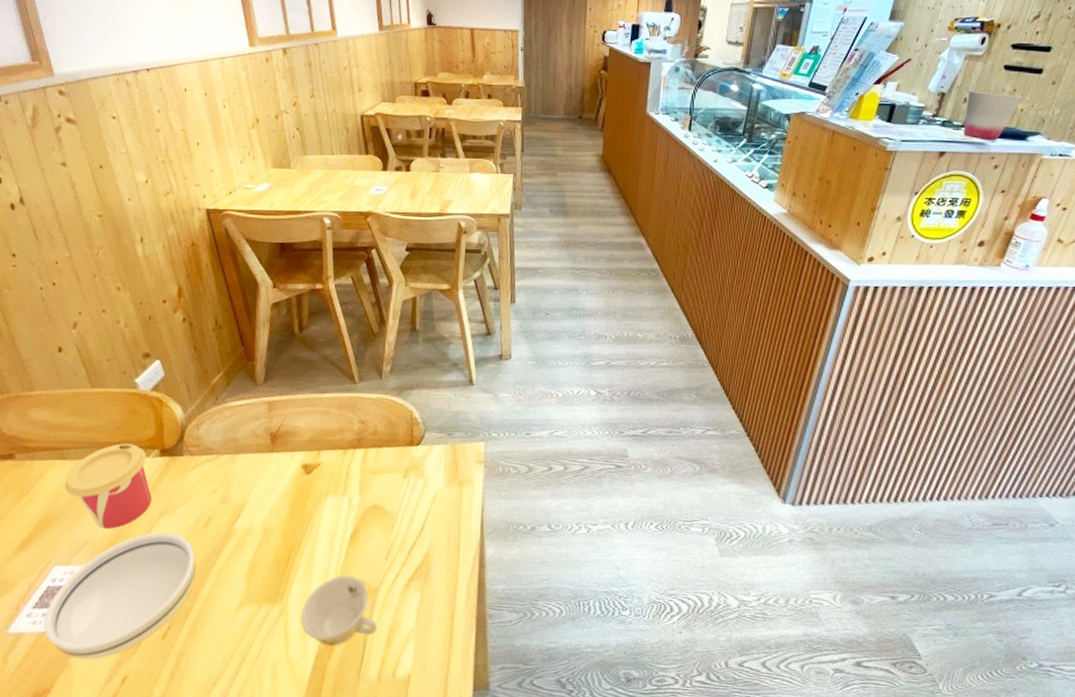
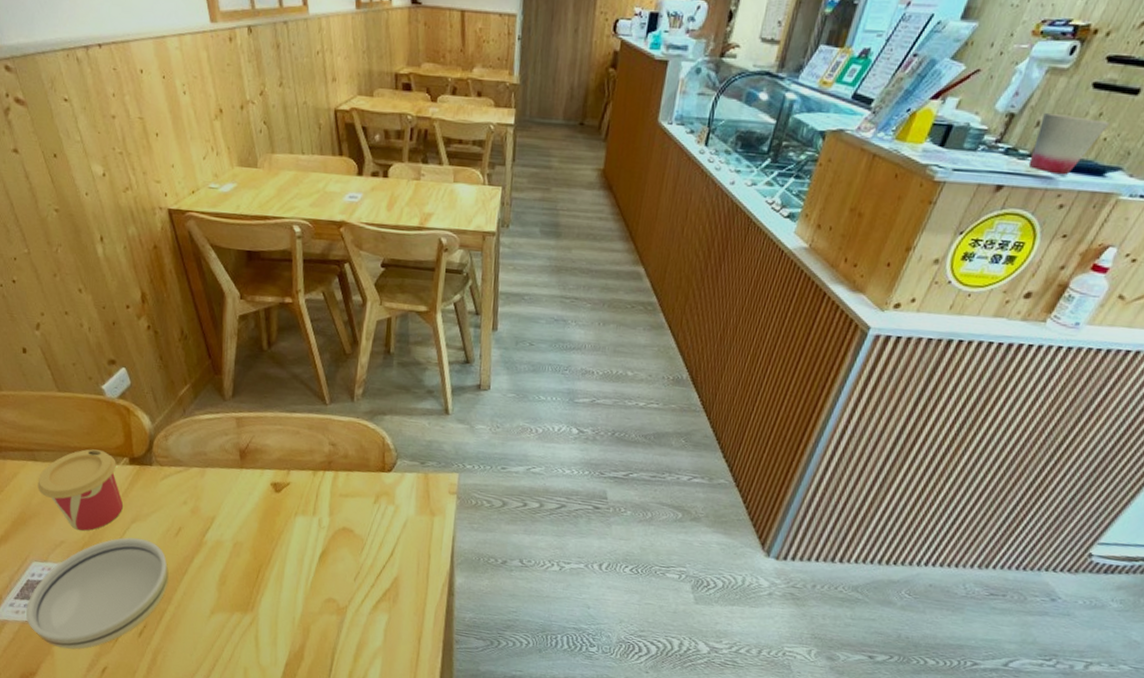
teacup: present [301,575,378,647] -> none [271,592,346,657]

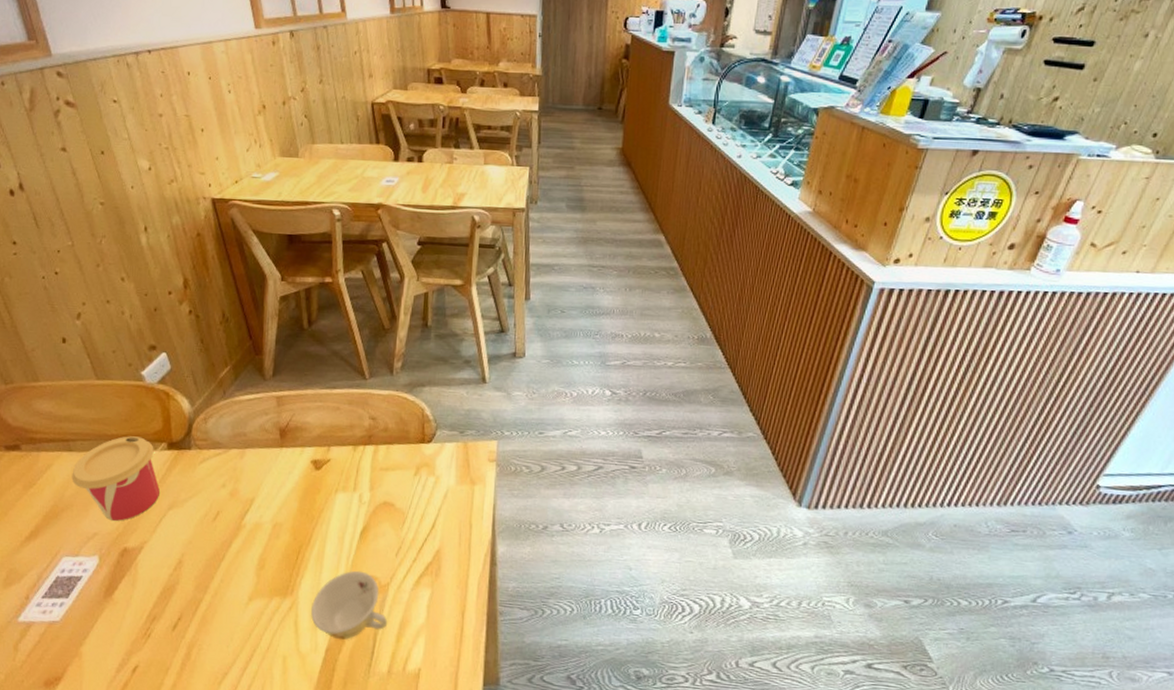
bowl: present [26,537,170,650] -> none [54,525,207,649]
teacup: none [271,592,346,657] -> present [311,570,388,640]
cup: present [1028,112,1110,175] -> none [998,86,1063,140]

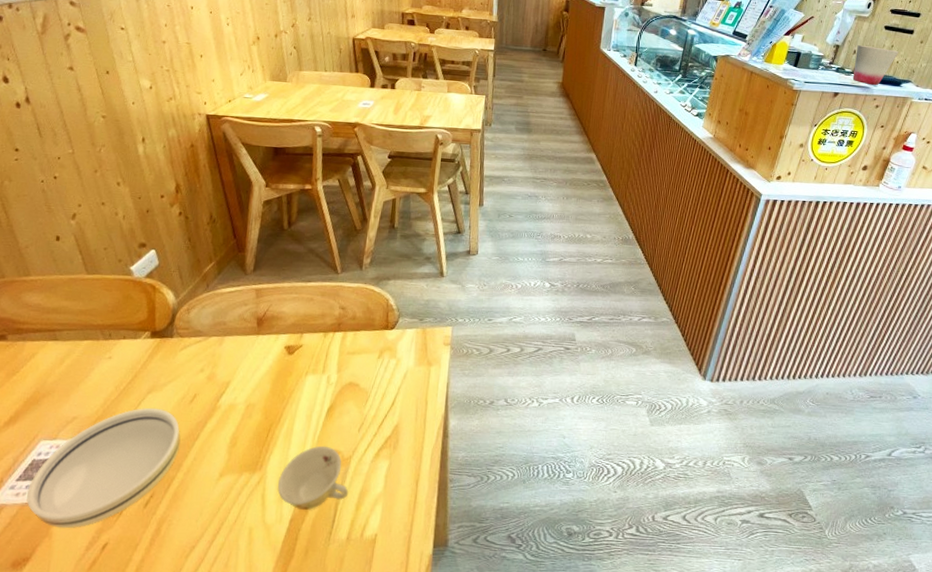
bowl: none [54,525,207,649] -> present [26,407,181,529]
cup: present [71,436,160,521] -> none [55,326,141,405]
cup: none [998,86,1063,140] -> present [852,44,899,86]

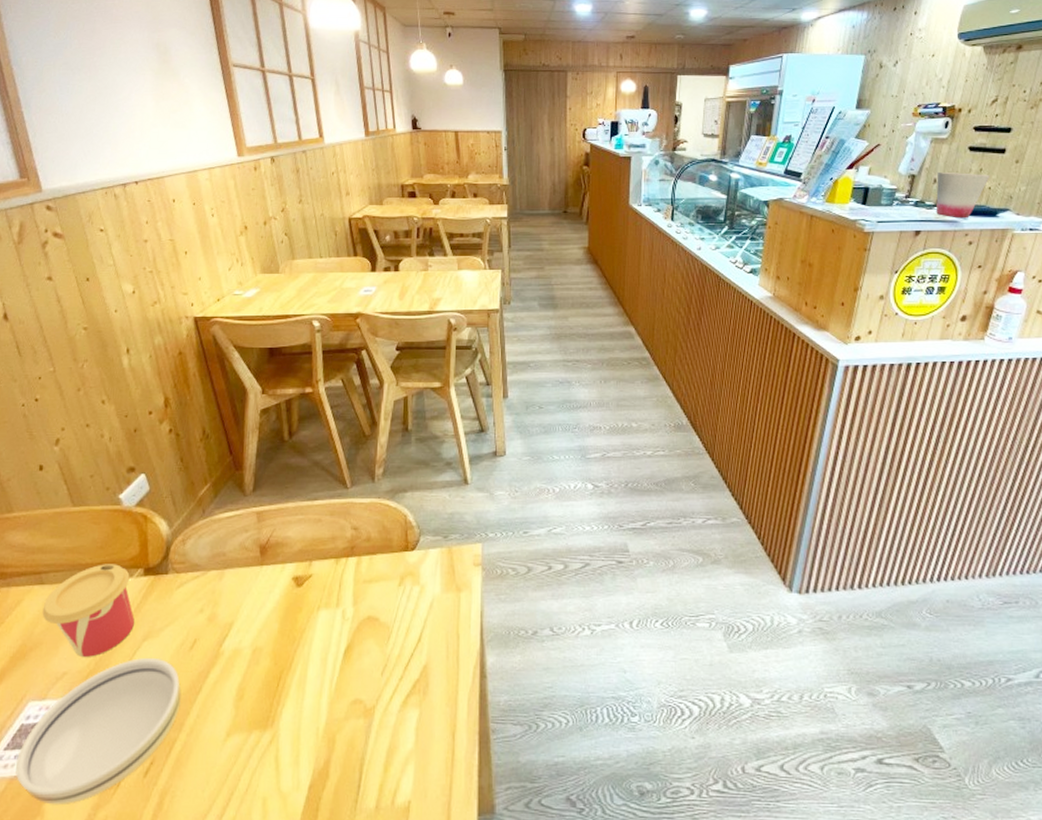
cup: none [55,326,141,405] -> present [42,564,134,657]
teacup: present [278,445,349,511] -> none [293,694,375,775]

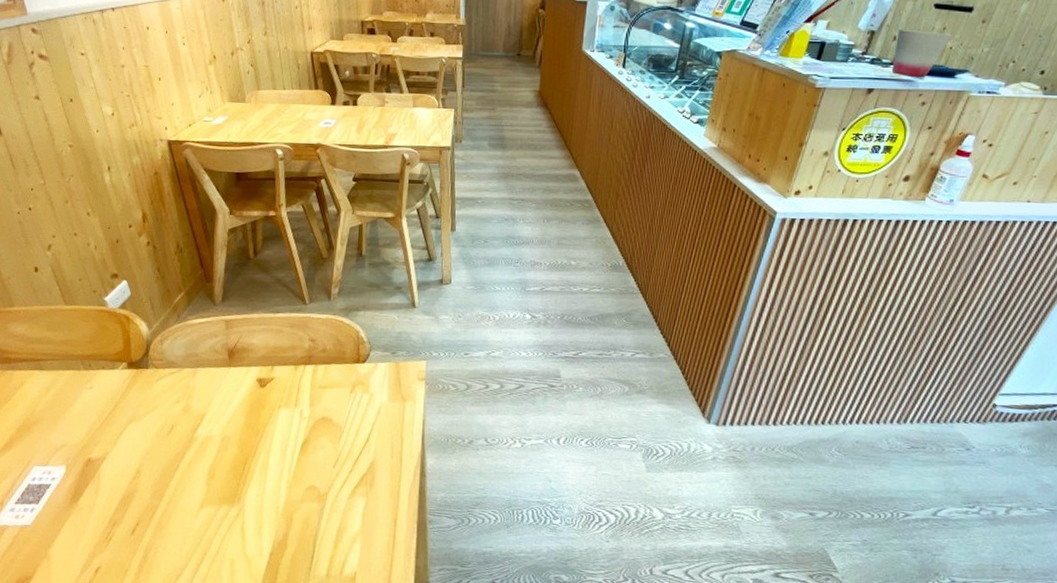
bowl: present [16,657,182,805] -> none [25,437,162,551]
cup: present [42,564,134,657] -> none [42,356,120,434]

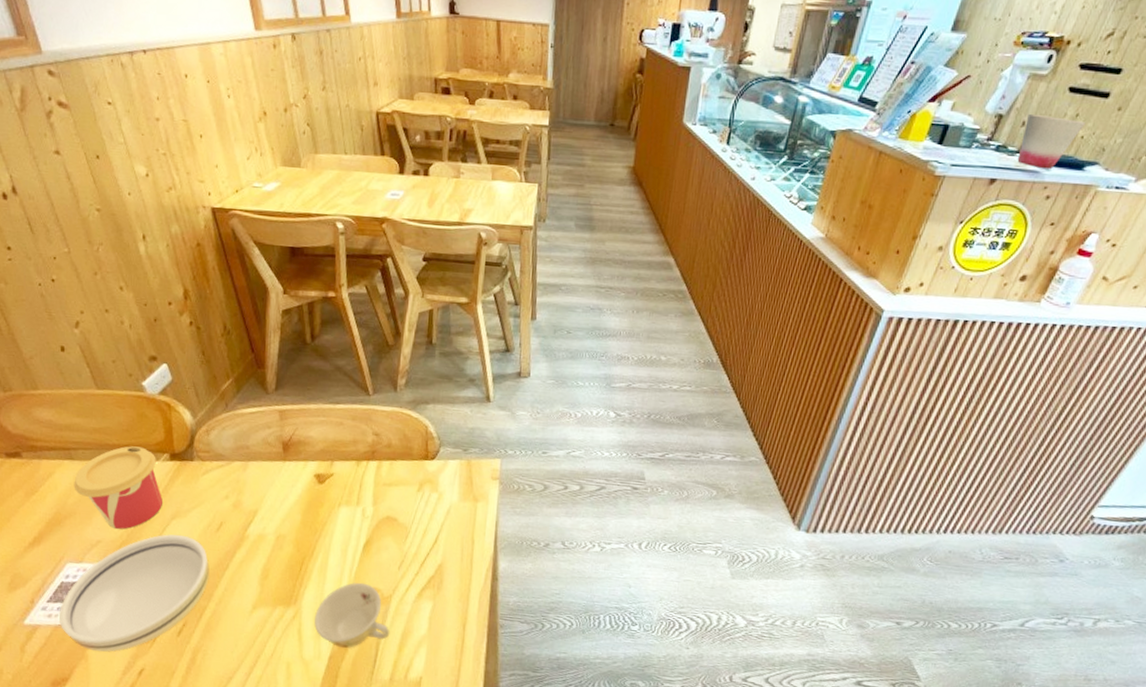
bowl: none [25,437,162,551] -> present [59,534,210,652]
cup: none [42,356,120,434] -> present [74,446,162,529]
teacup: none [256,480,326,545] -> present [314,582,390,649]

